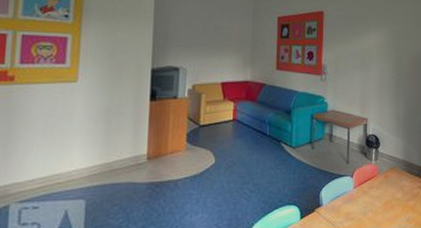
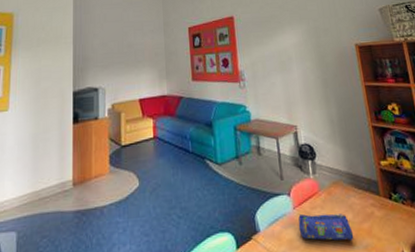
pencil case: none [356,192,400,214] -> present [298,213,354,241]

